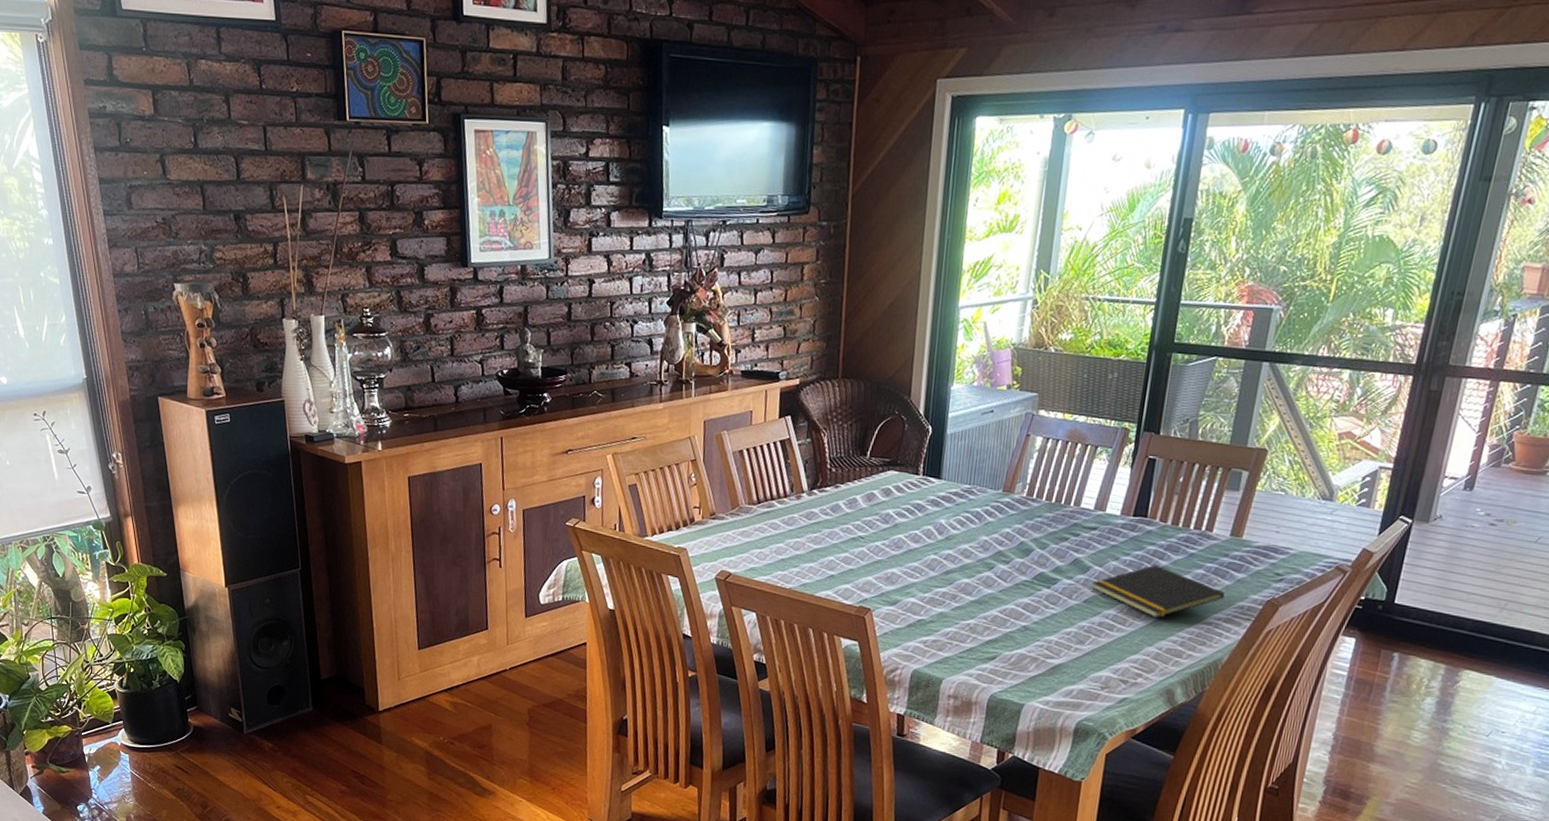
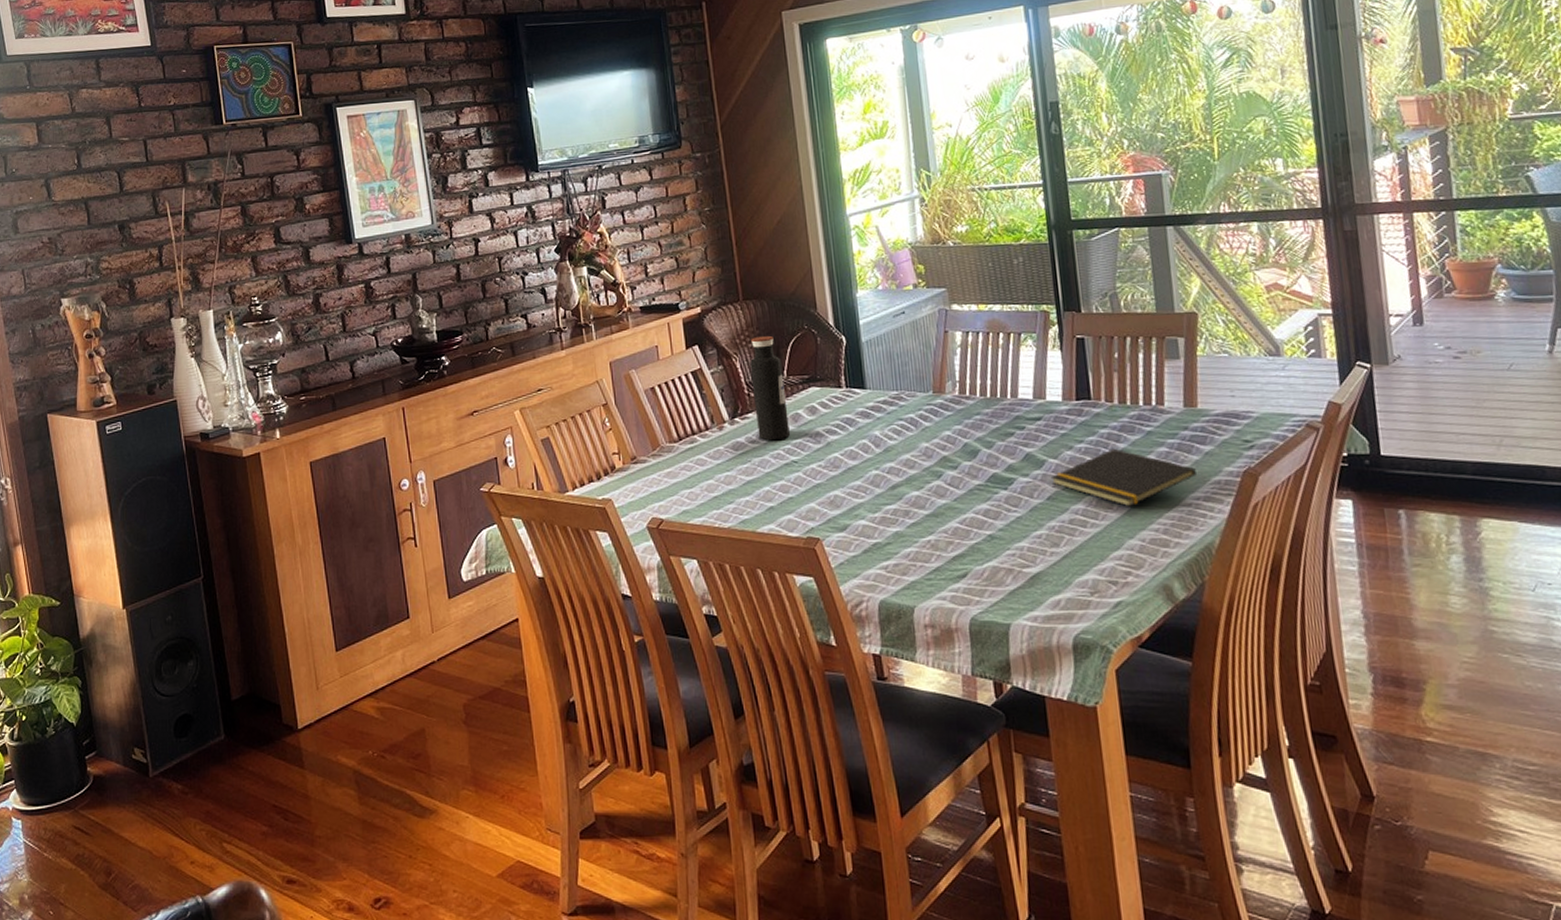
water bottle: none [832,415,867,516] -> present [750,335,791,441]

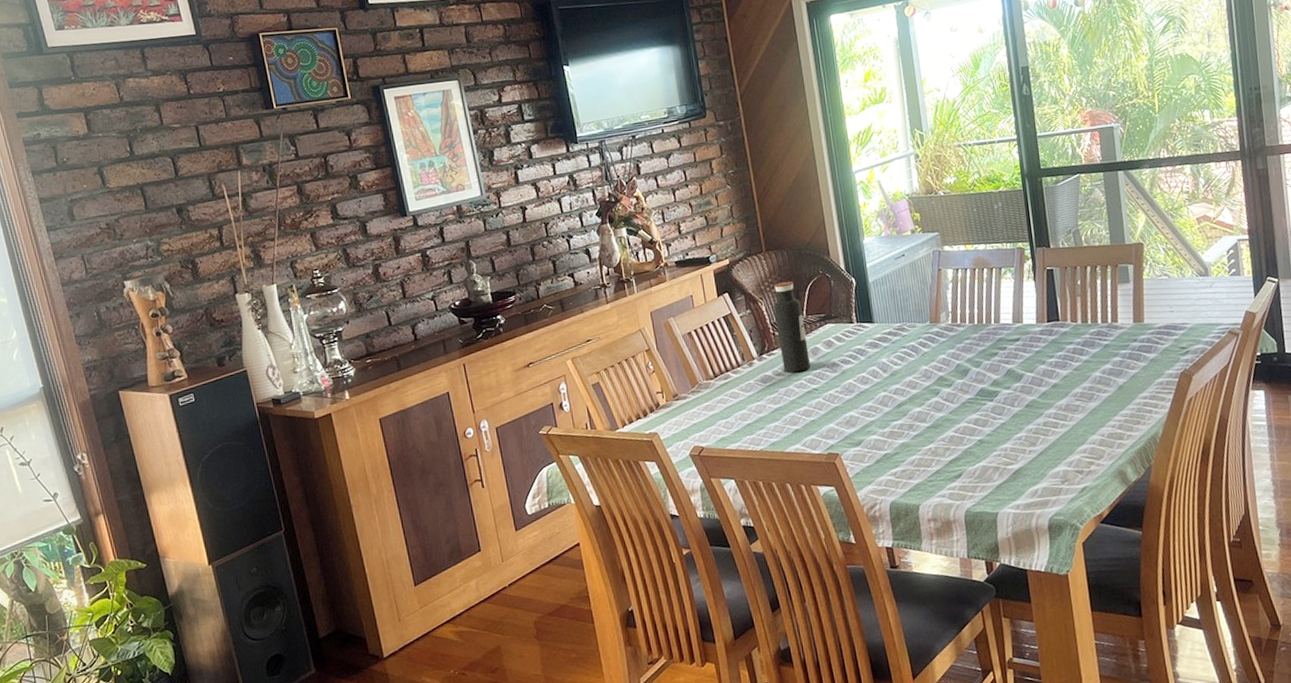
notepad: present [1050,448,1196,507] -> none [1028,360,1144,409]

